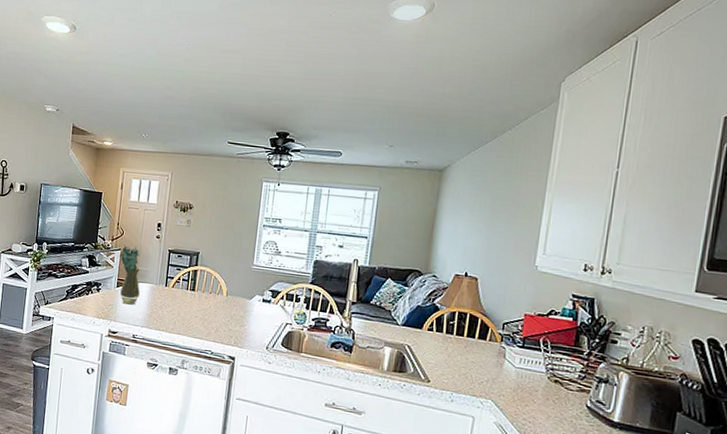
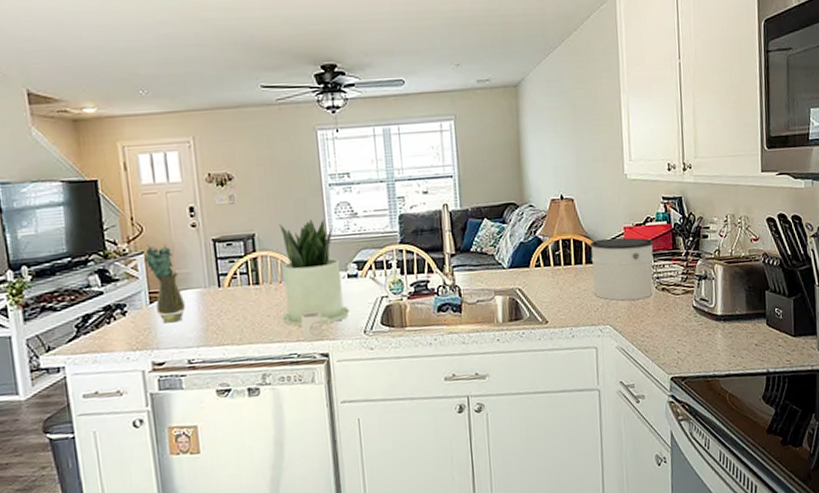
planter: none [205,249,260,334] -> present [279,218,351,327]
mug: none [217,321,241,346] -> present [300,311,330,343]
bucket: none [482,319,556,386] -> present [589,237,656,301]

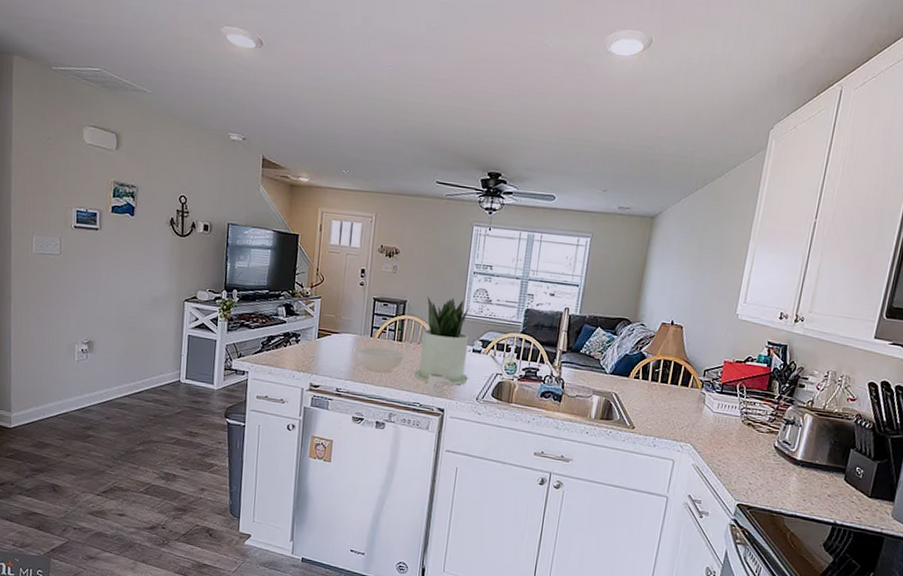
vase: present [143,244,185,323] -> none [319,292,343,357]
bowl: none [204,295,267,329] -> present [356,346,405,373]
bucket: present [589,237,656,301] -> none [683,367,751,429]

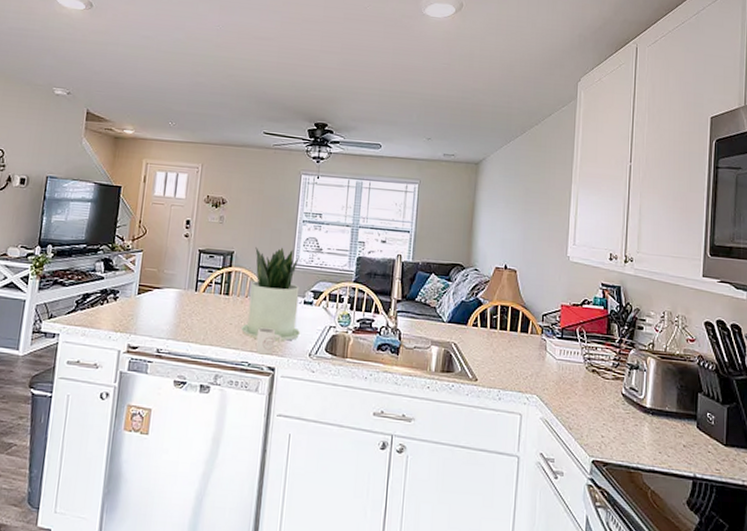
bowl: present [356,346,405,373] -> none [179,301,233,330]

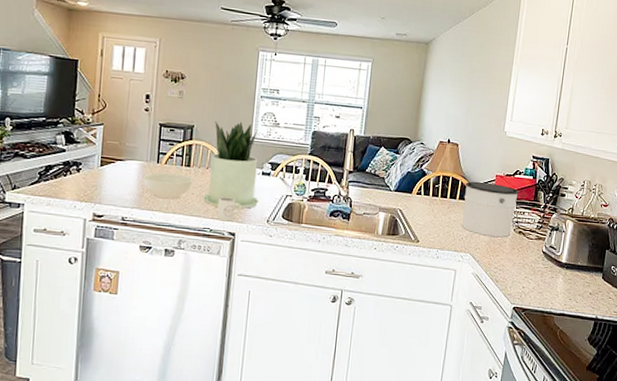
bowl: none [179,301,233,330] -> present [142,172,194,199]
bucket: none [526,311,590,377] -> present [462,181,520,238]

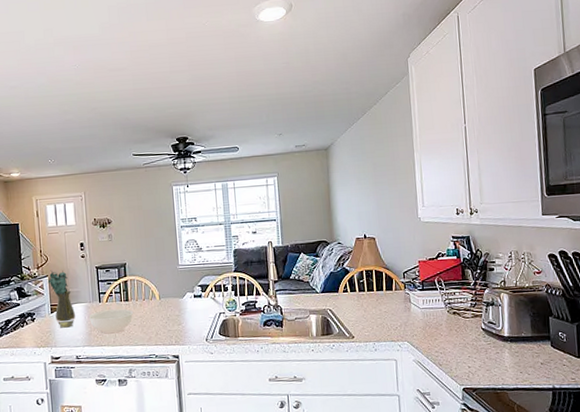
vase: none [101,118,128,185] -> present [47,270,75,328]
planter: present [203,121,260,209] -> none [144,252,196,334]
mug: present [216,196,241,222] -> none [158,323,180,346]
bucket: present [462,181,520,238] -> none [389,269,448,322]

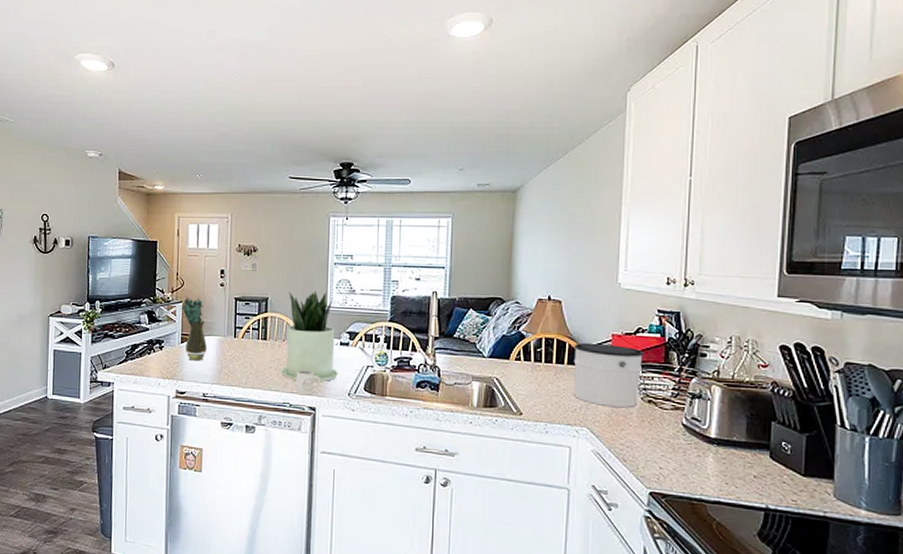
bowl: present [88,309,134,334] -> none [221,347,271,374]
planter: none [144,252,196,334] -> present [281,290,339,382]
mug: none [158,323,180,346] -> present [295,369,320,396]
bucket: none [389,269,448,322] -> present [573,342,645,408]

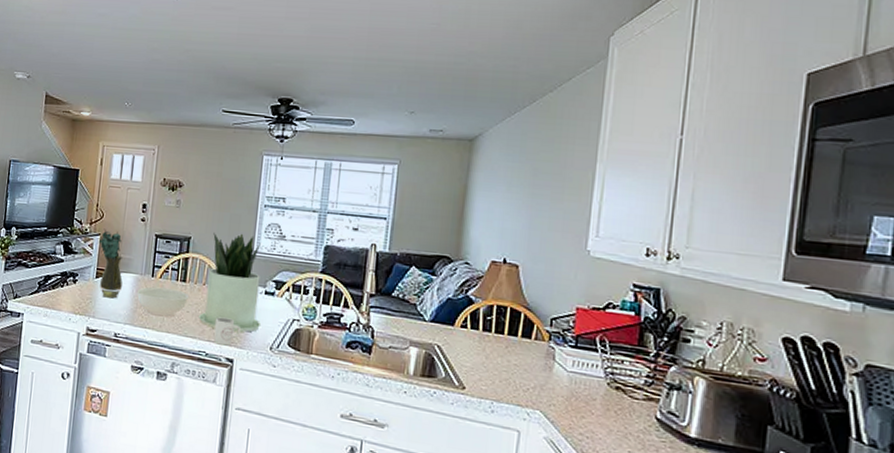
bowl: none [221,347,271,374] -> present [136,287,190,317]
bucket: present [573,342,645,408] -> none [527,314,615,393]

